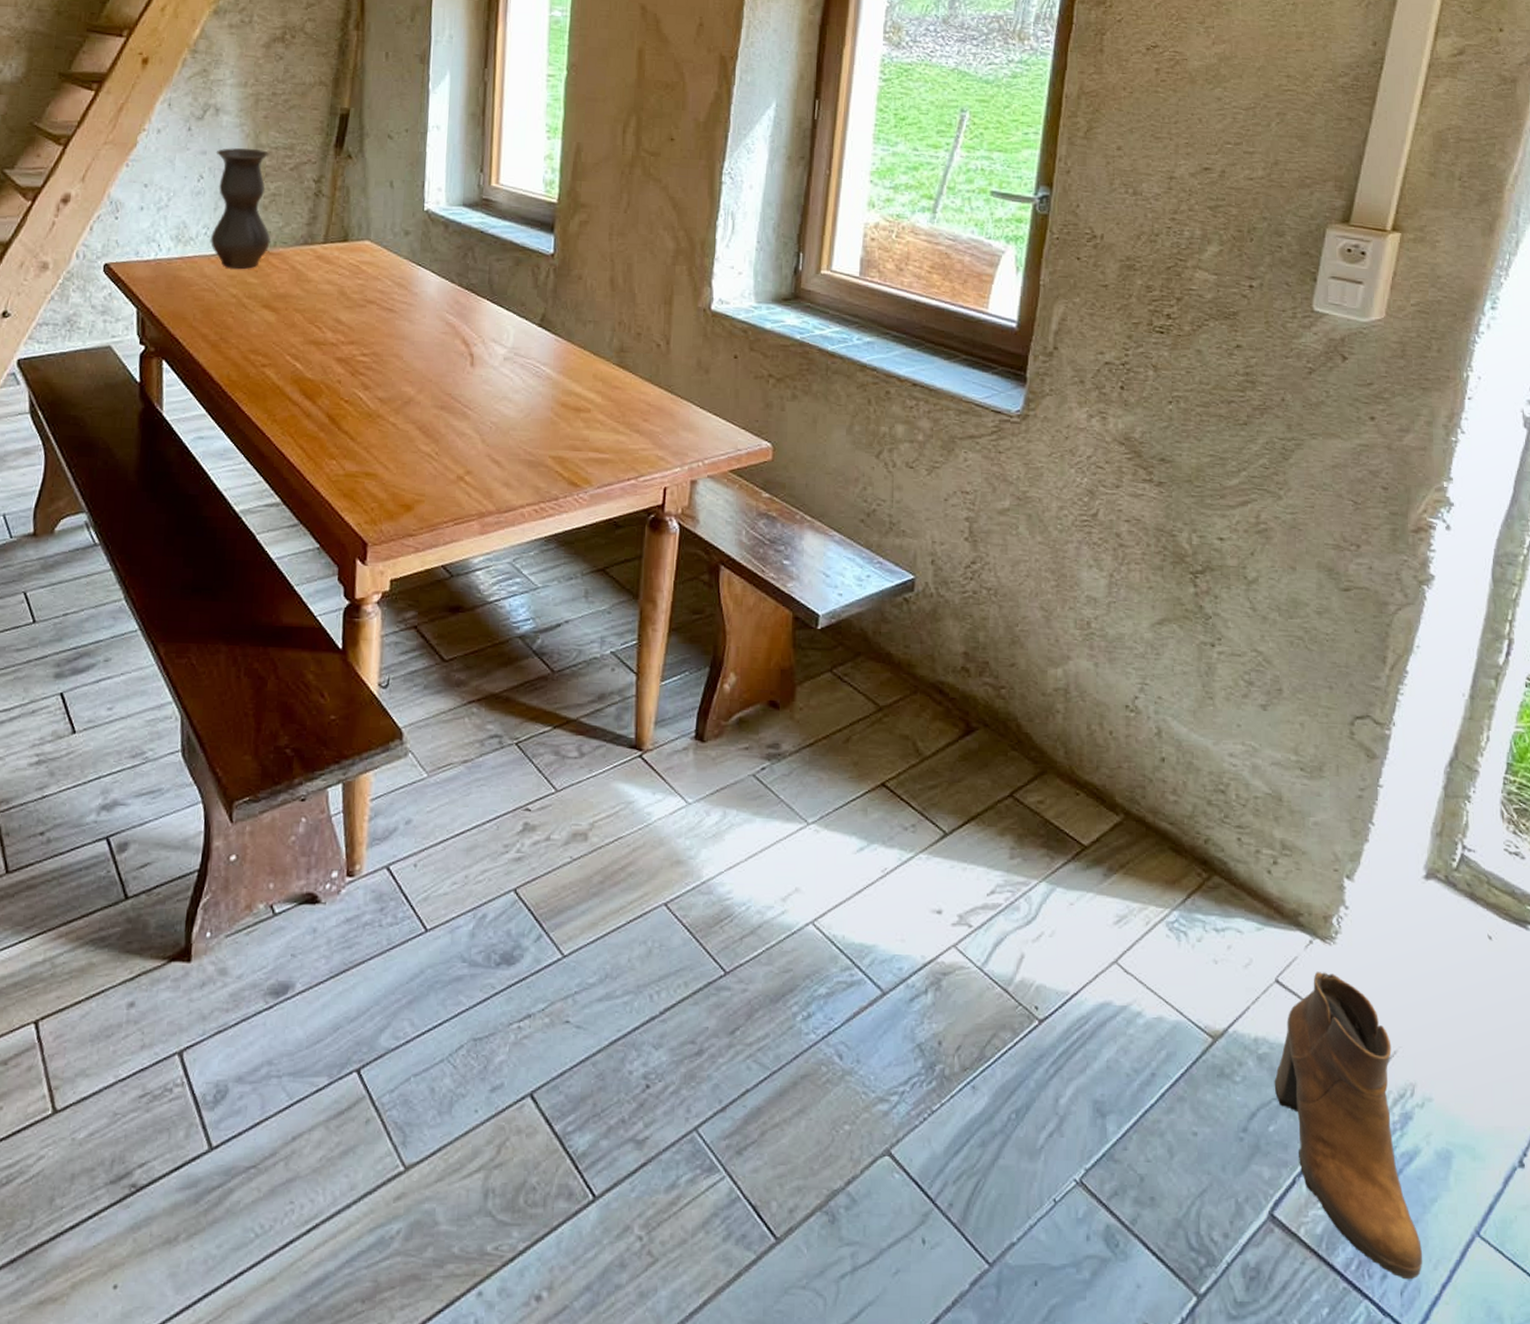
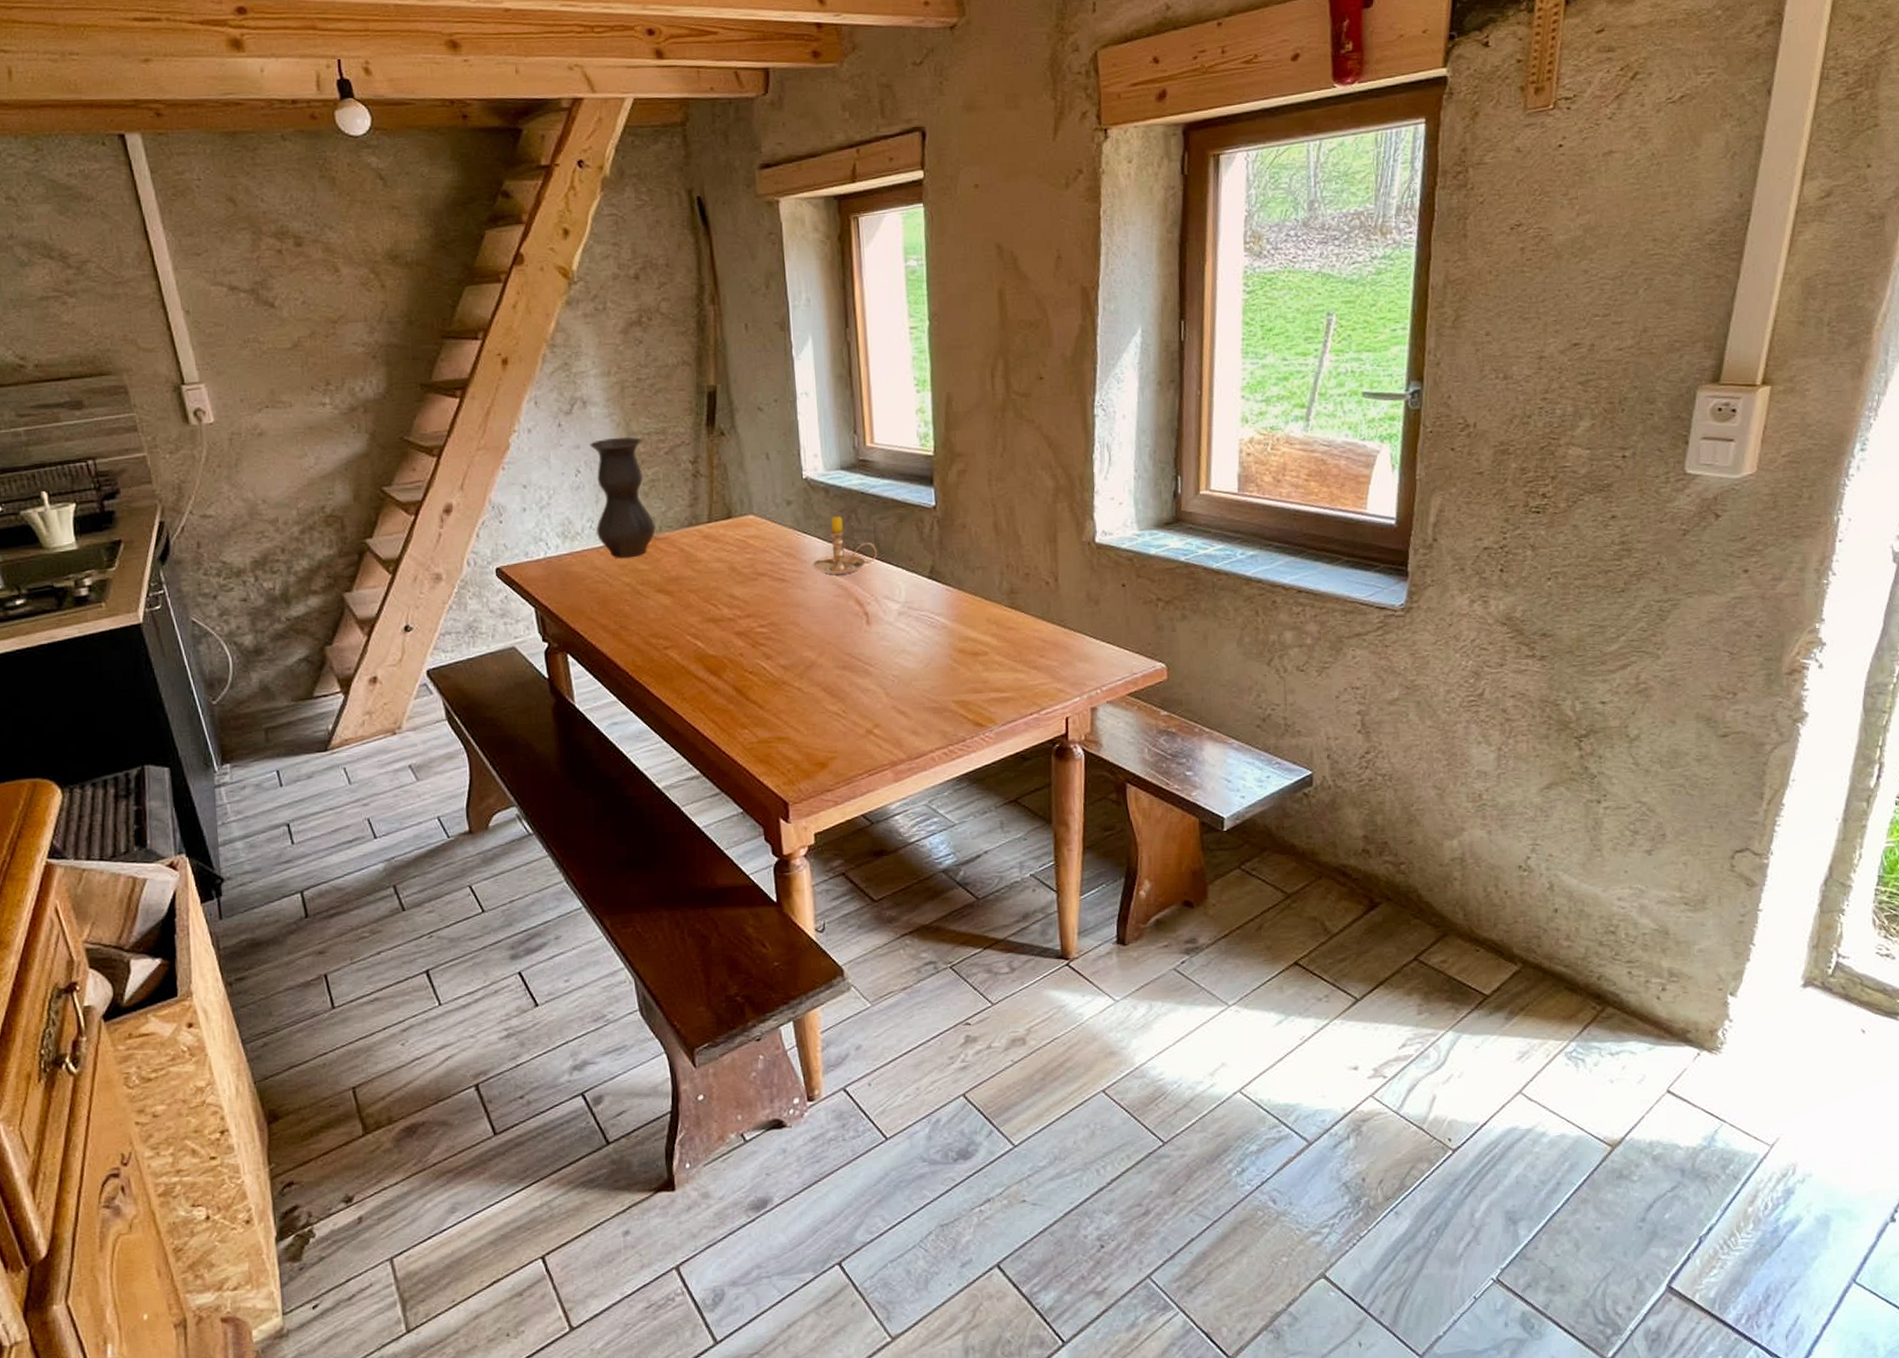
candlestick: none [423,251,490,312] -> present [813,515,878,575]
boot: present [1274,972,1423,1280] -> none [1668,1078,1806,1326]

